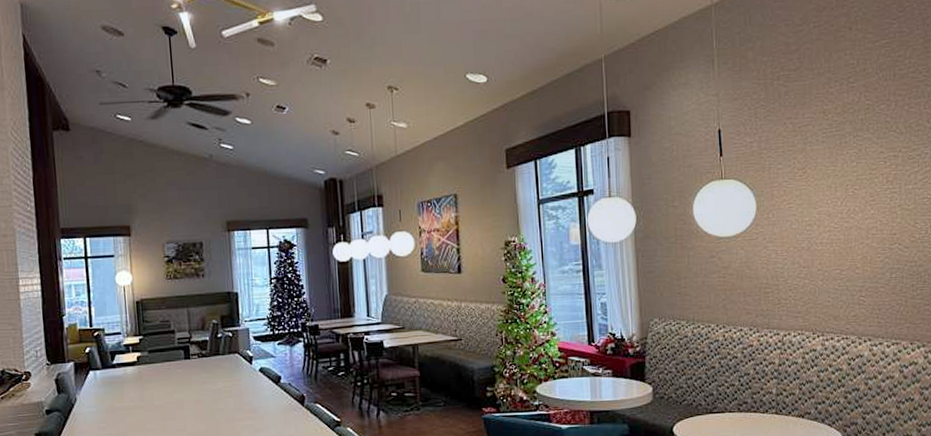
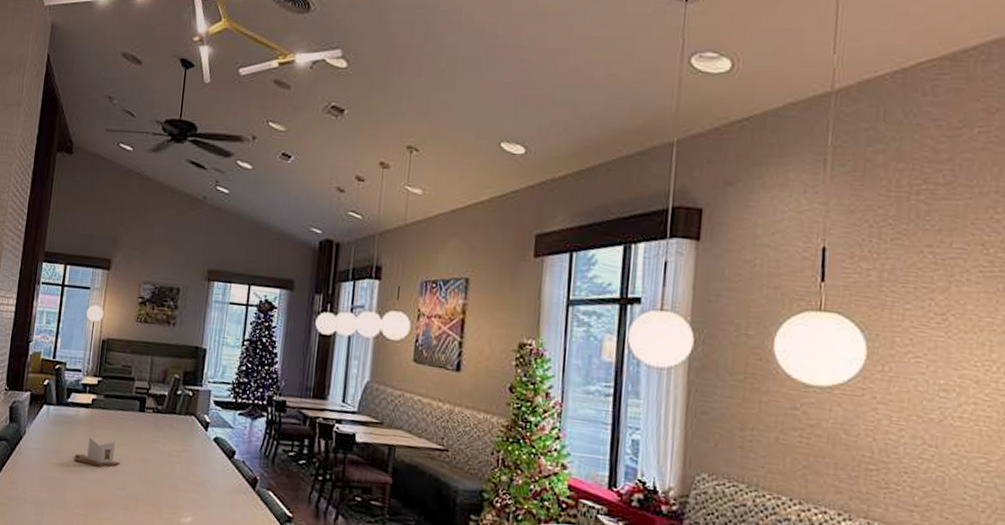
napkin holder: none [129,390,176,416] -> present [73,437,120,468]

